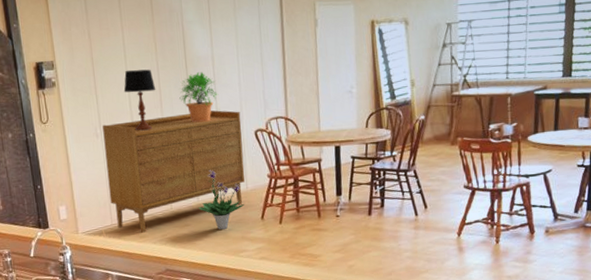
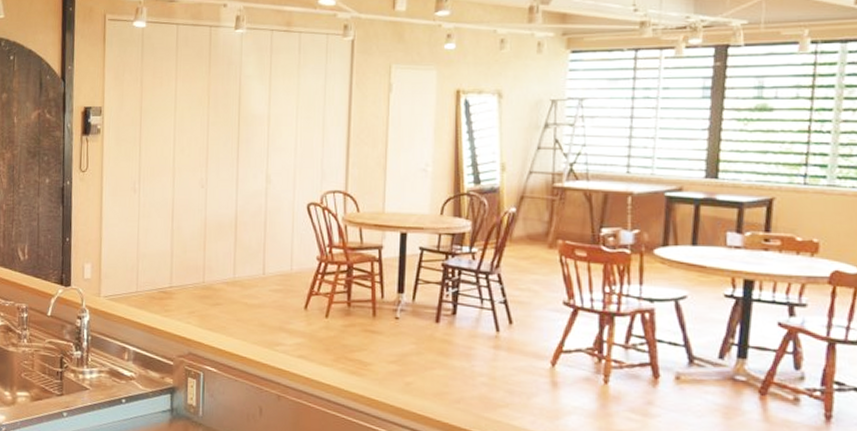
sideboard: present [102,110,245,233] -> none [139,175,293,306]
table lamp: present [123,69,156,131] -> none [169,123,204,191]
potted plant: present [179,72,218,123] -> none [227,132,270,188]
potted plant: present [198,170,244,230] -> none [233,244,286,315]

